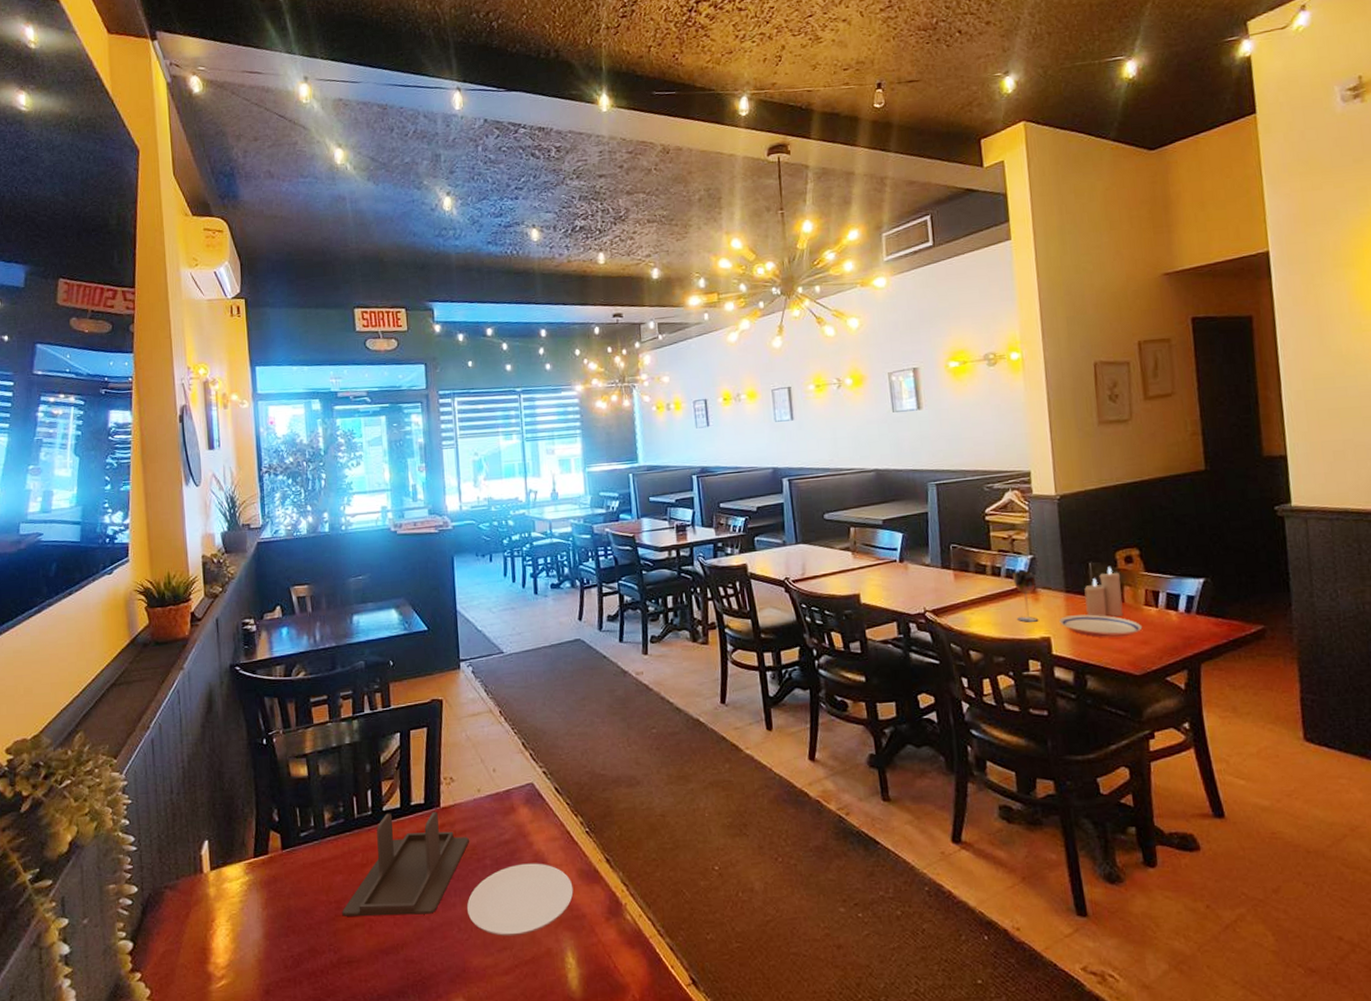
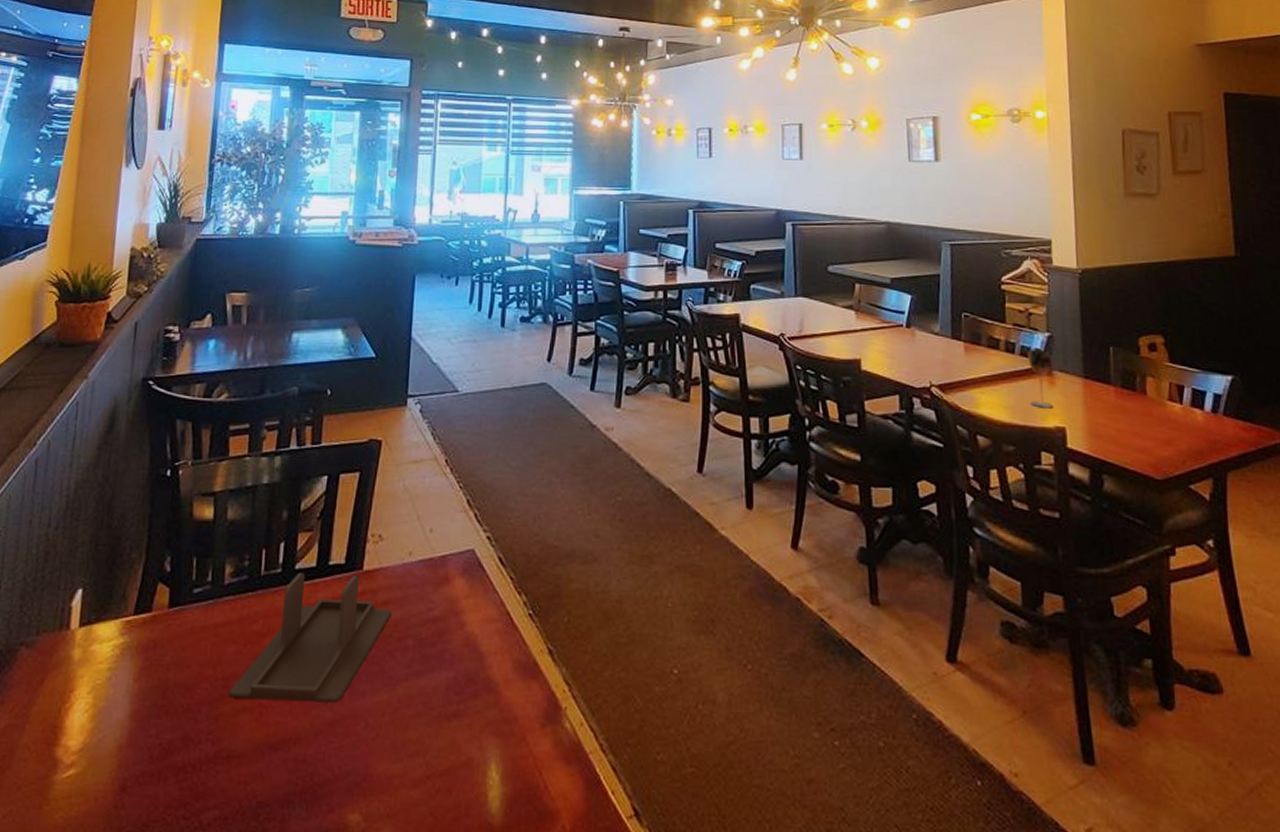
plate: present [467,863,574,937] -> none [379,648,507,739]
plate: present [1059,614,1143,638] -> none [1076,405,1166,435]
candle: present [1084,567,1124,617] -> none [1104,354,1145,410]

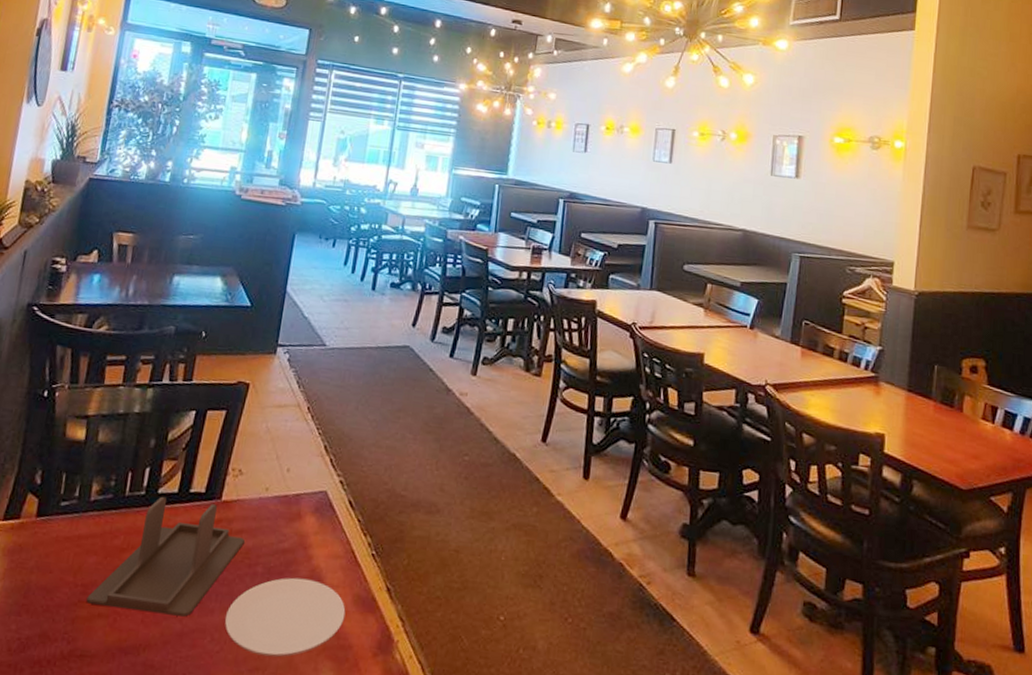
plate: none [379,648,507,739] -> present [225,577,346,657]
wineglass: present [1028,348,1054,408] -> none [856,359,881,416]

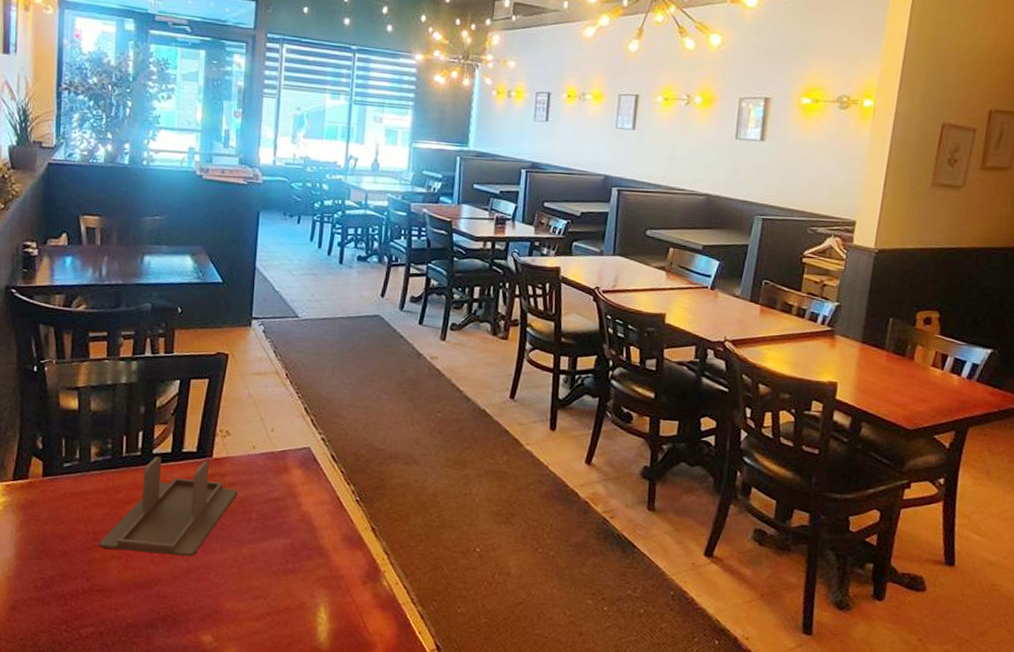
plate: present [225,577,346,657] -> none [227,521,336,587]

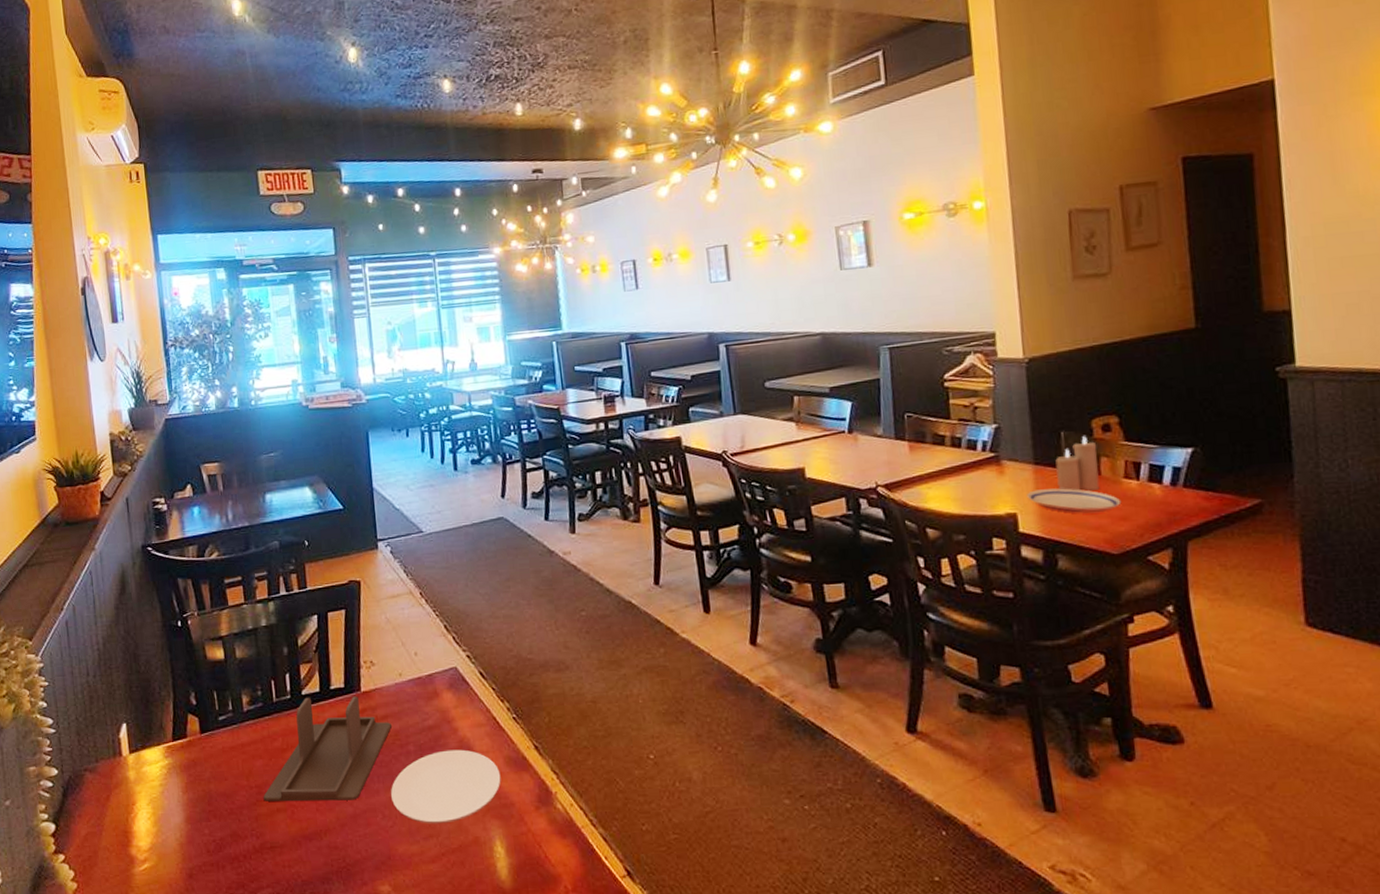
plate: none [227,521,336,587] -> present [391,749,501,824]
plate: none [849,365,925,393] -> present [1027,488,1122,514]
candle: none [876,325,917,373] -> present [1055,436,1100,491]

